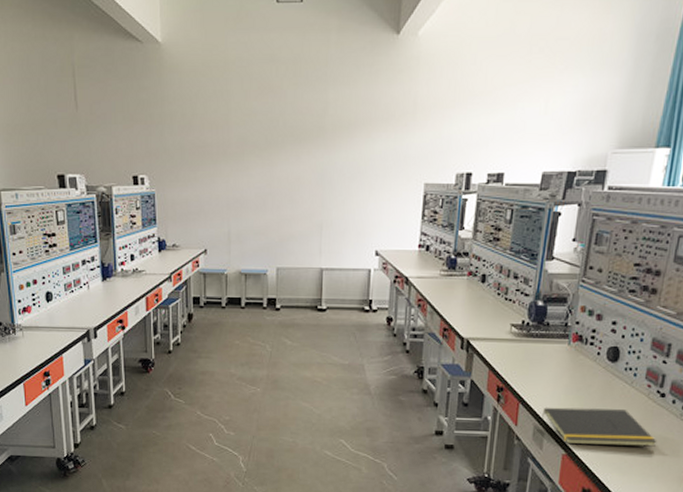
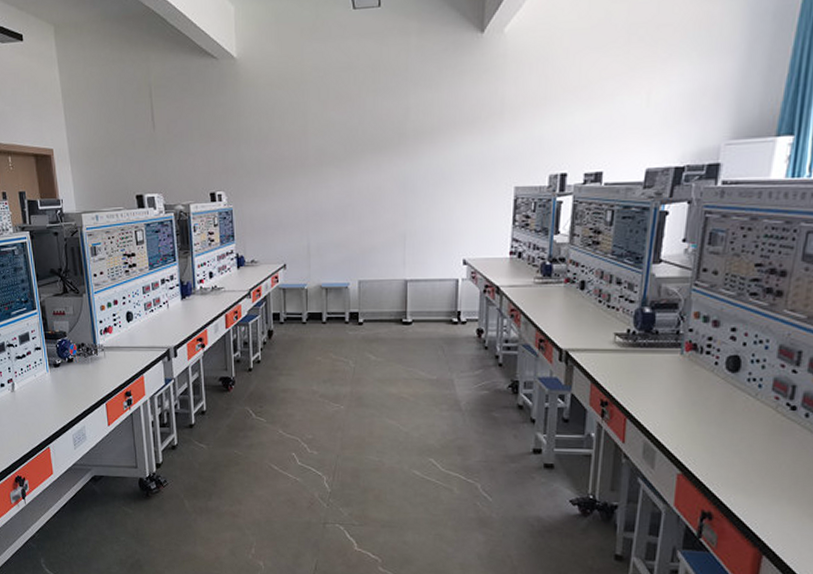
notepad: present [540,407,658,447] -> none [651,422,789,465]

